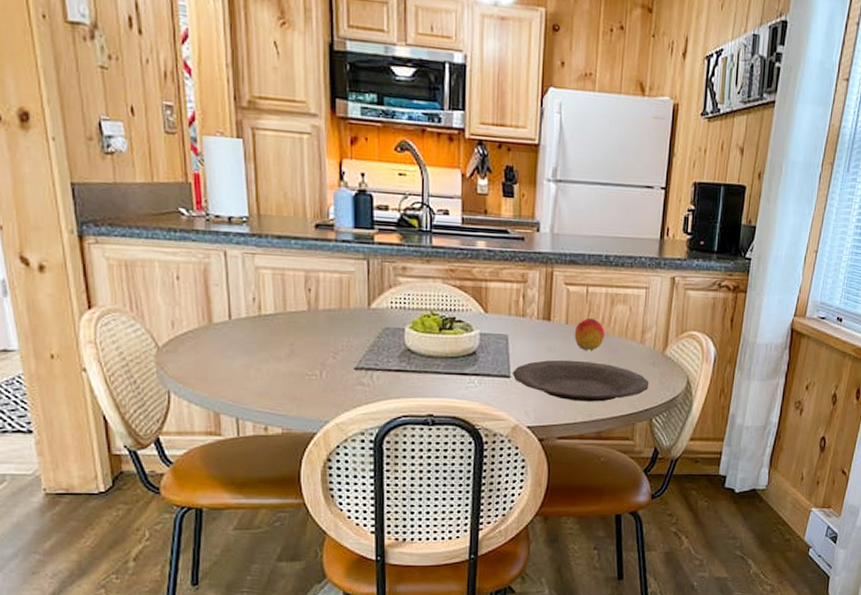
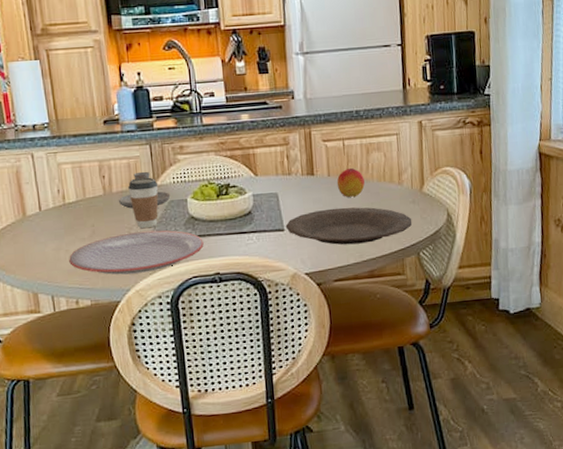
plate: none [260,358,419,405] -> present [69,230,204,275]
candle holder: none [324,290,386,332] -> present [118,171,171,209]
coffee cup: none [338,296,373,356] -> present [128,177,159,229]

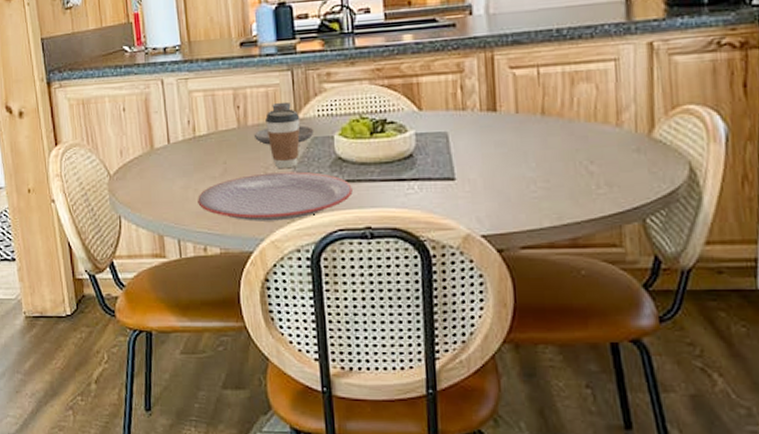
plate: present [285,207,412,245] -> none [456,153,636,203]
peach: present [336,167,365,197] -> none [527,102,567,141]

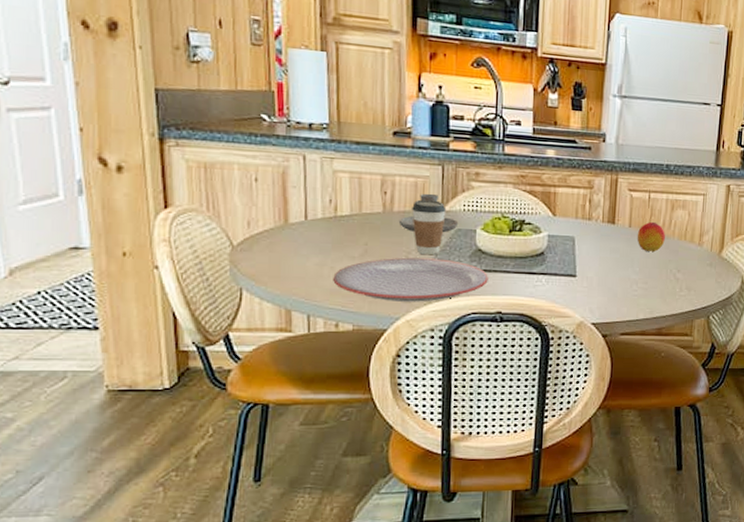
peach: none [527,102,567,141] -> present [637,221,665,252]

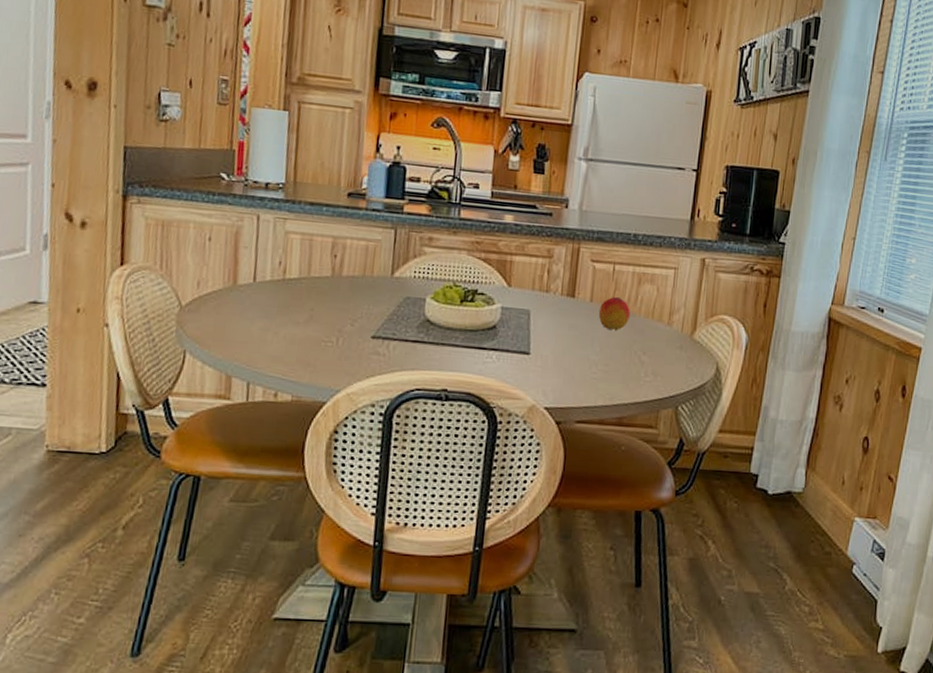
plate: present [333,257,488,302] -> none [276,325,436,375]
candle holder: present [398,193,459,233] -> none [346,257,408,301]
coffee cup: present [412,199,447,256] -> none [360,264,396,324]

